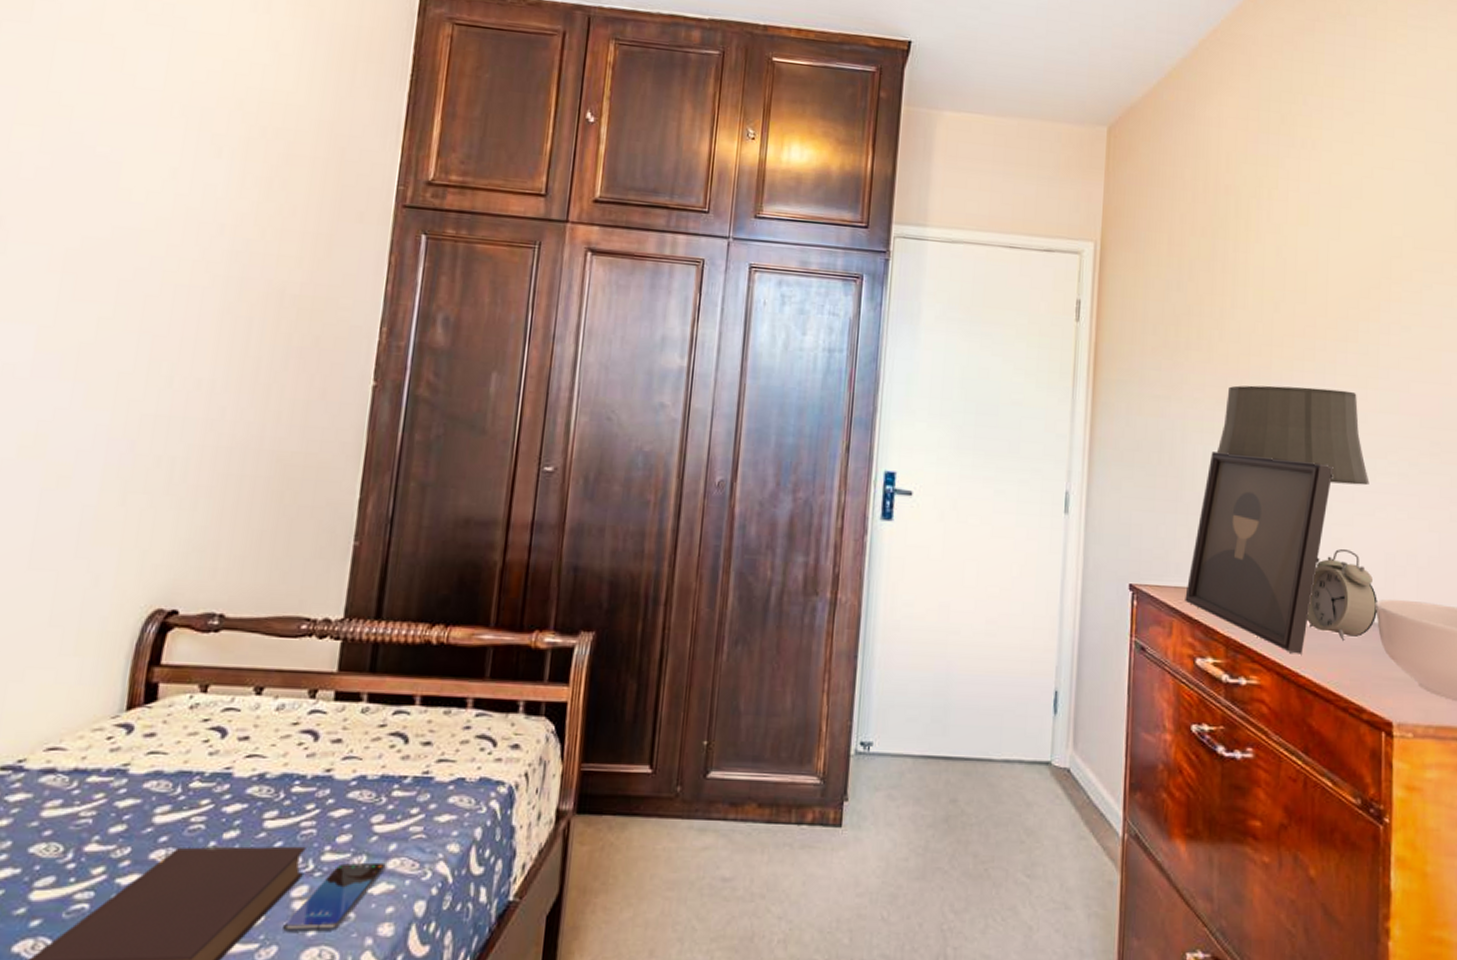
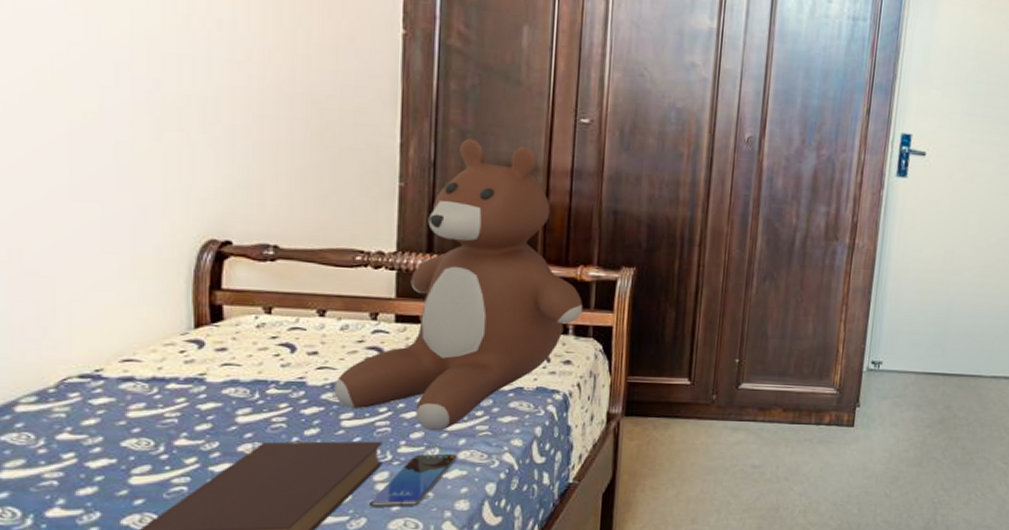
teddy bear: none [260,492,537,834] -> present [334,138,584,431]

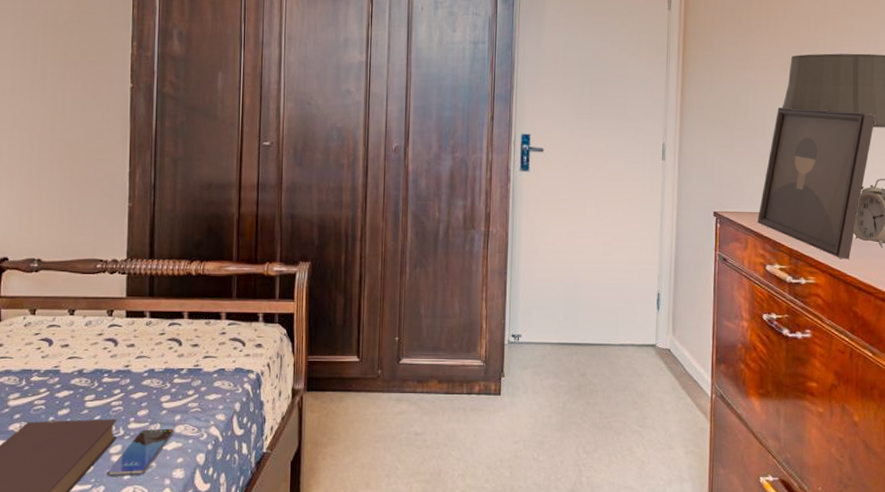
teddy bear: present [334,138,584,431] -> none [80,164,270,409]

